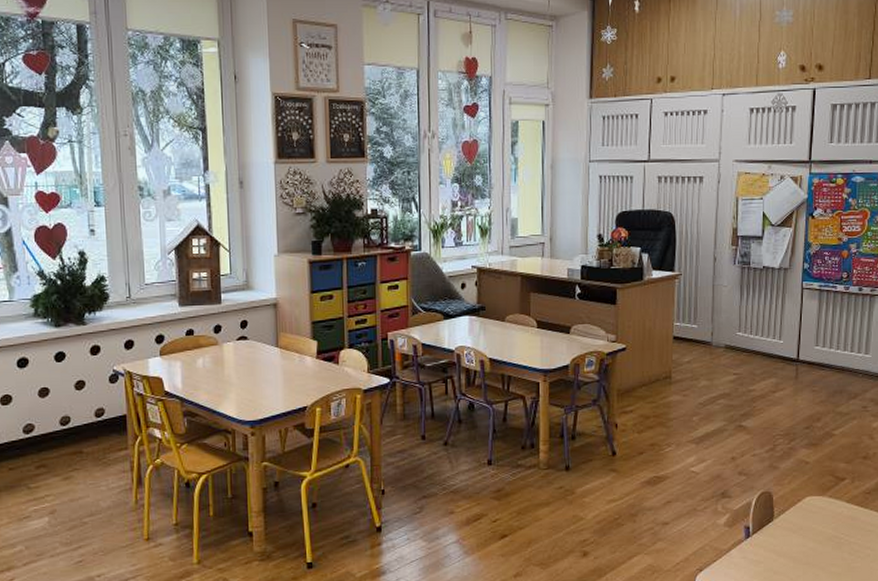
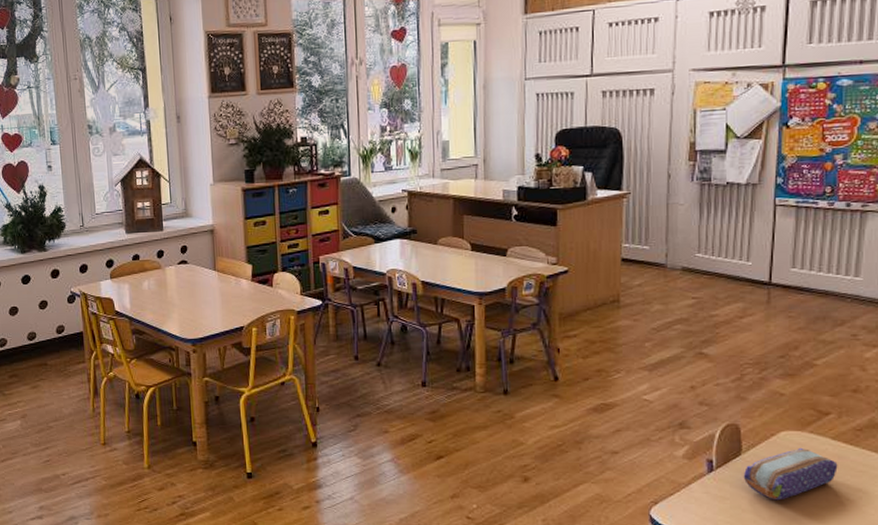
pencil case: none [774,511,851,562] -> present [743,447,838,501]

